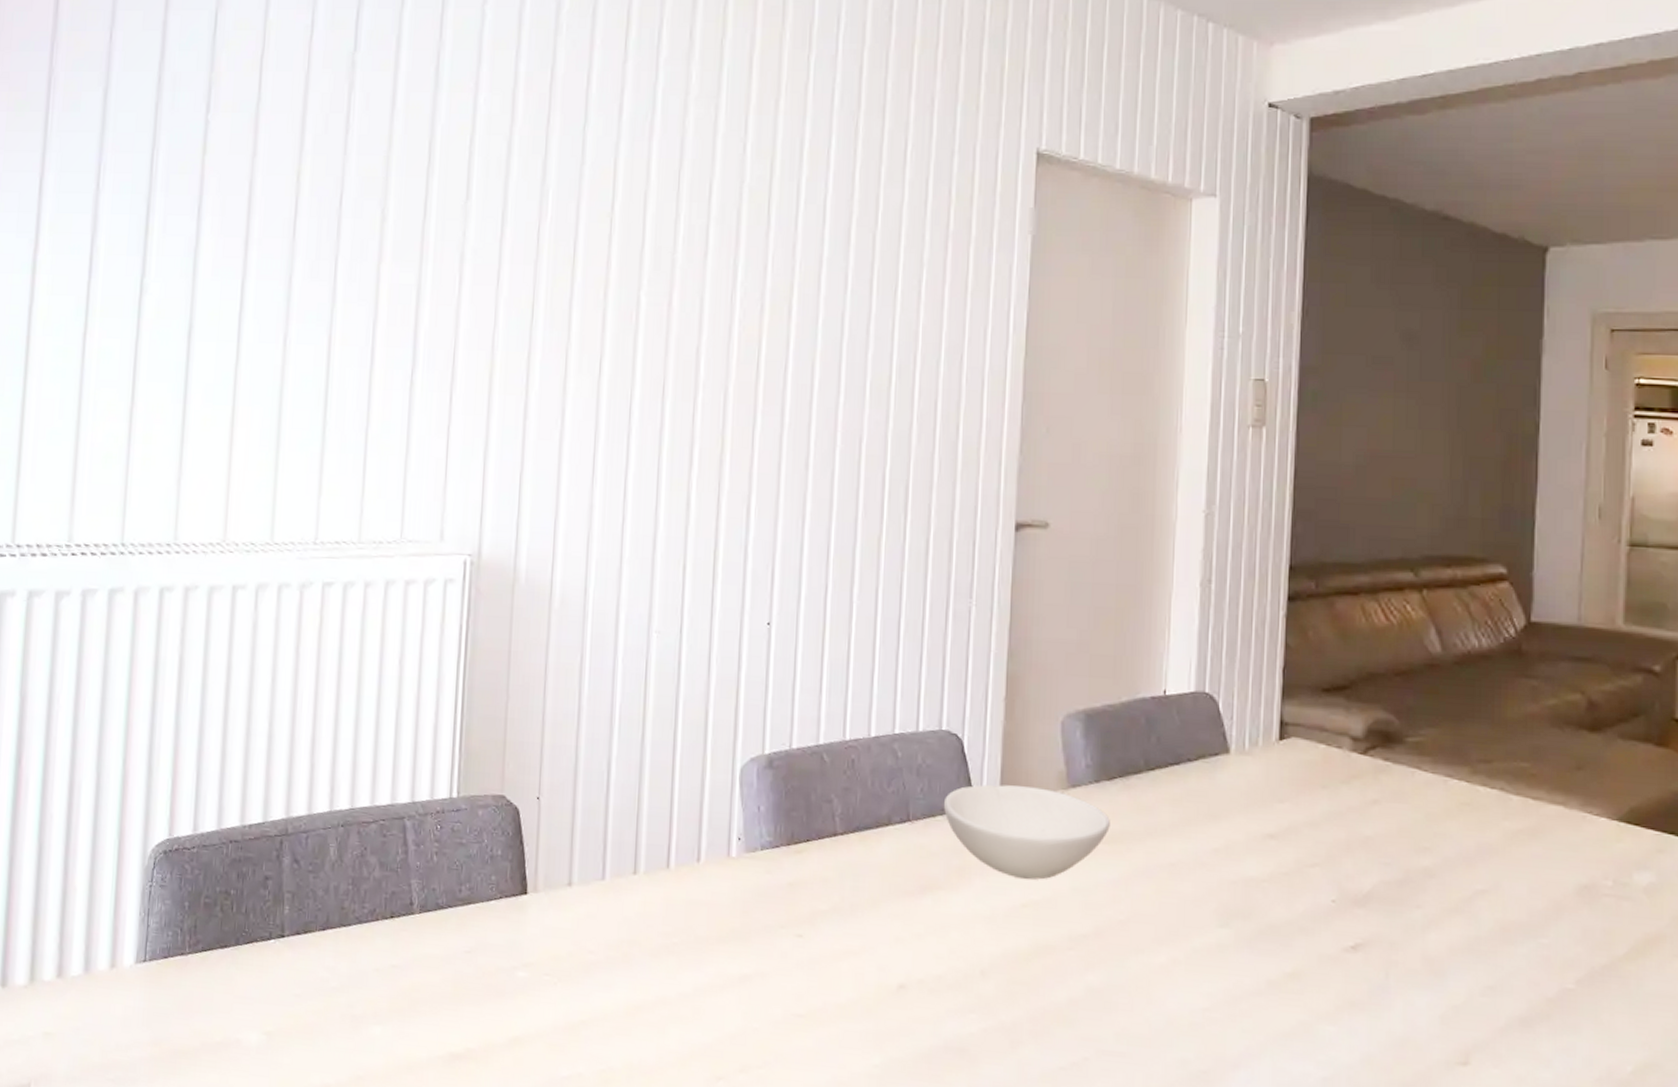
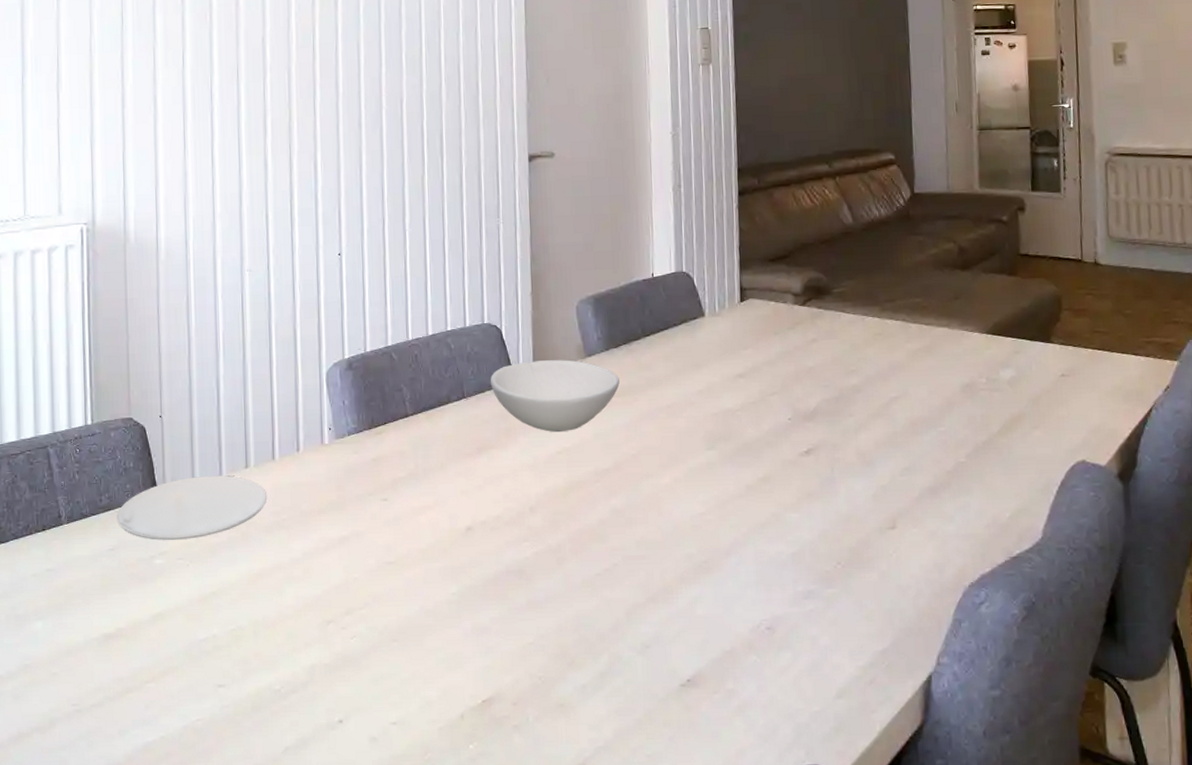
plate: none [477,876,657,952] -> present [117,475,267,540]

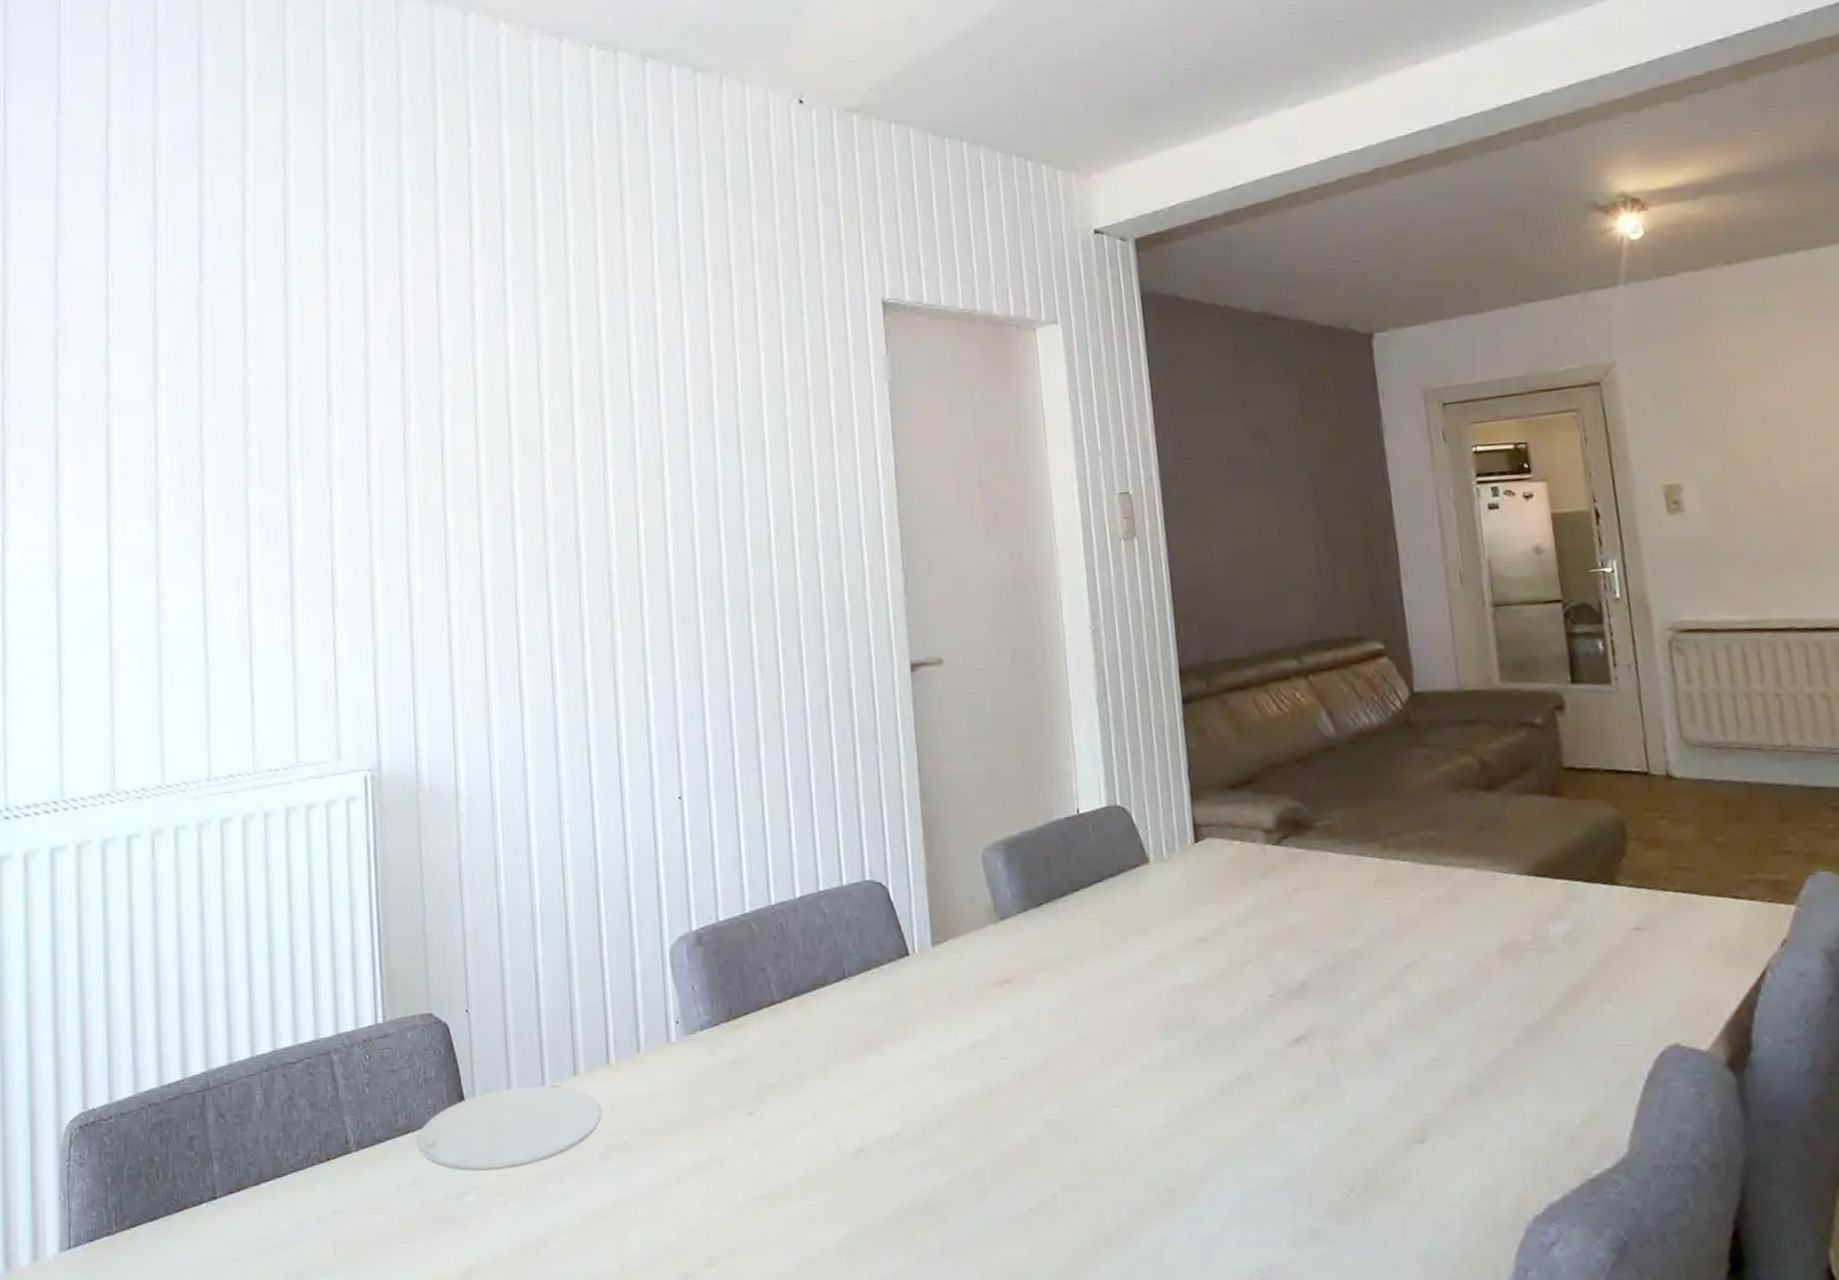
bowl: present [491,360,620,432] -> none [877,925,1044,1020]

